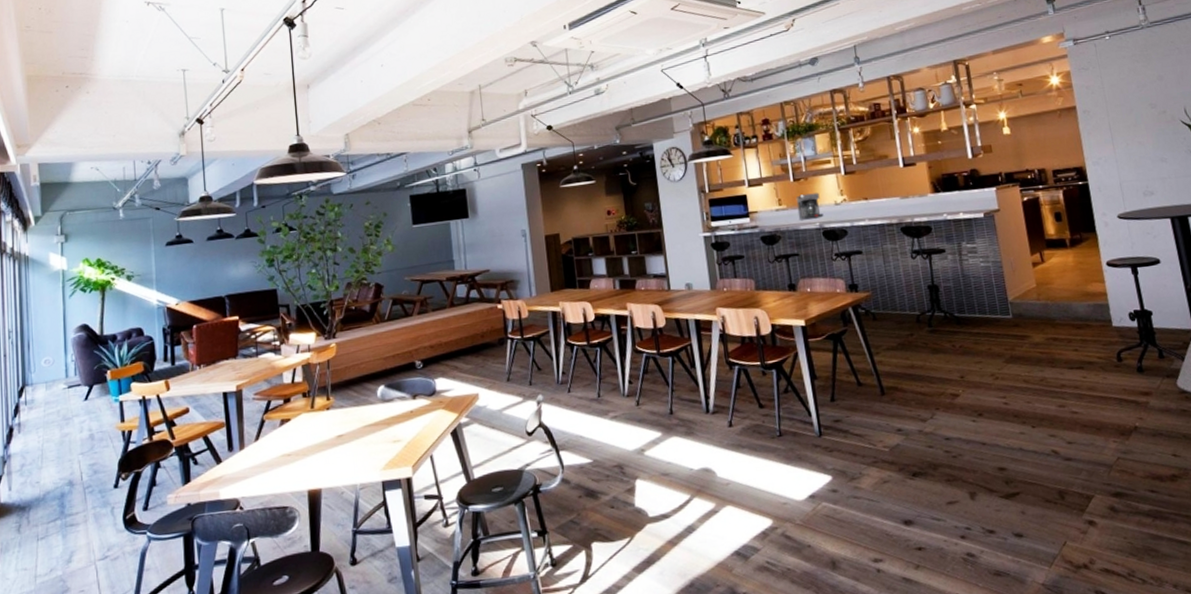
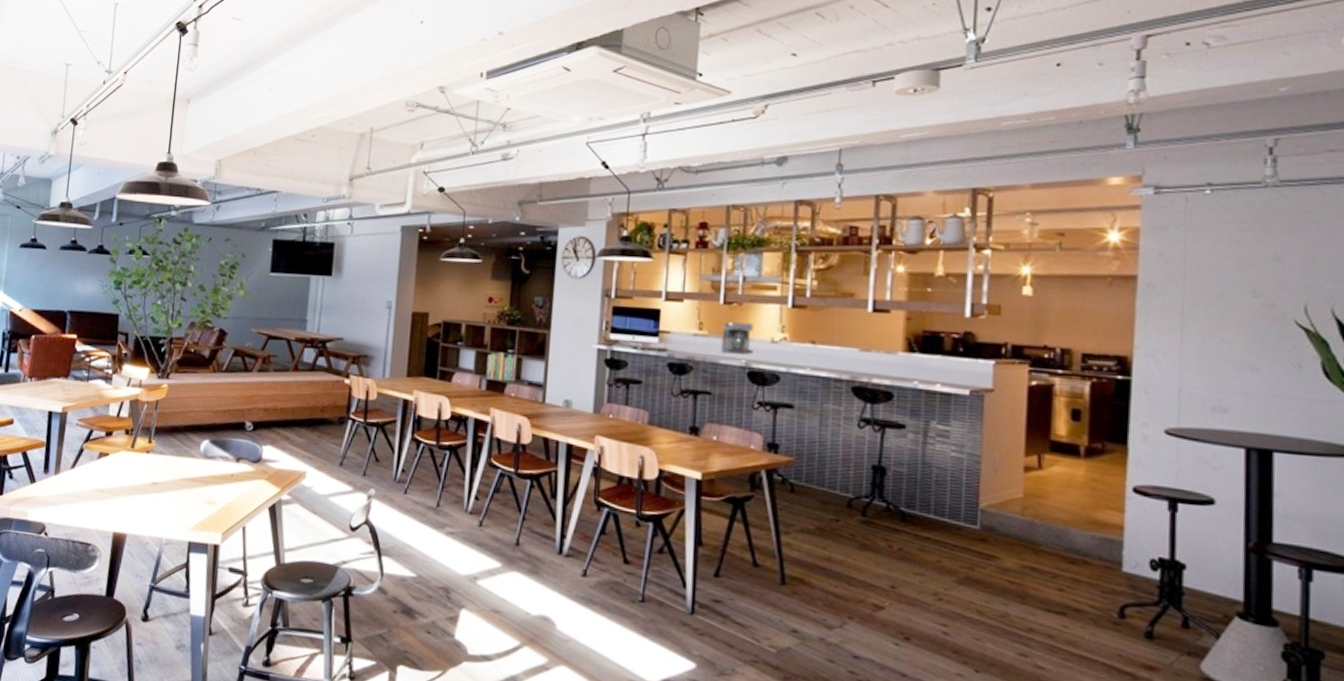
books: none [615,255,643,280] -> present [485,352,518,382]

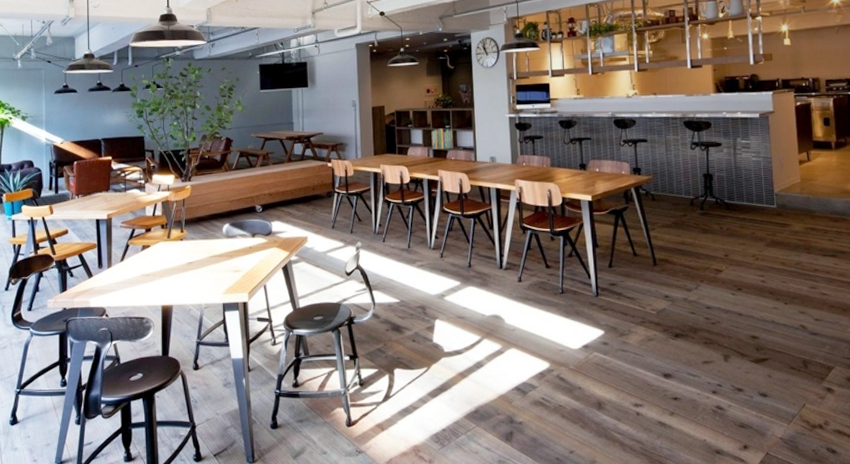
coffee maker: present [720,322,754,356] -> none [592,86,616,110]

